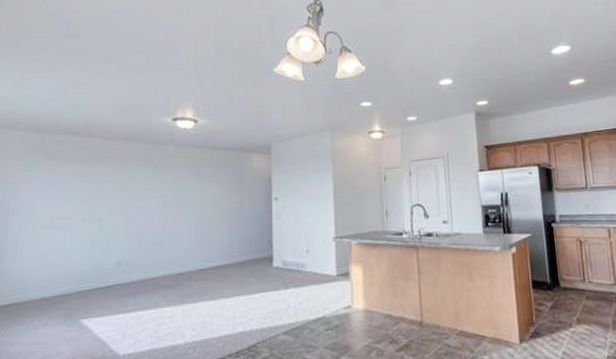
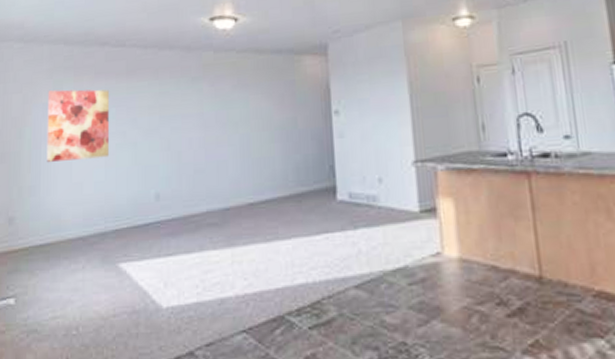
wall art: none [13,171,77,233] -> present [46,89,109,162]

